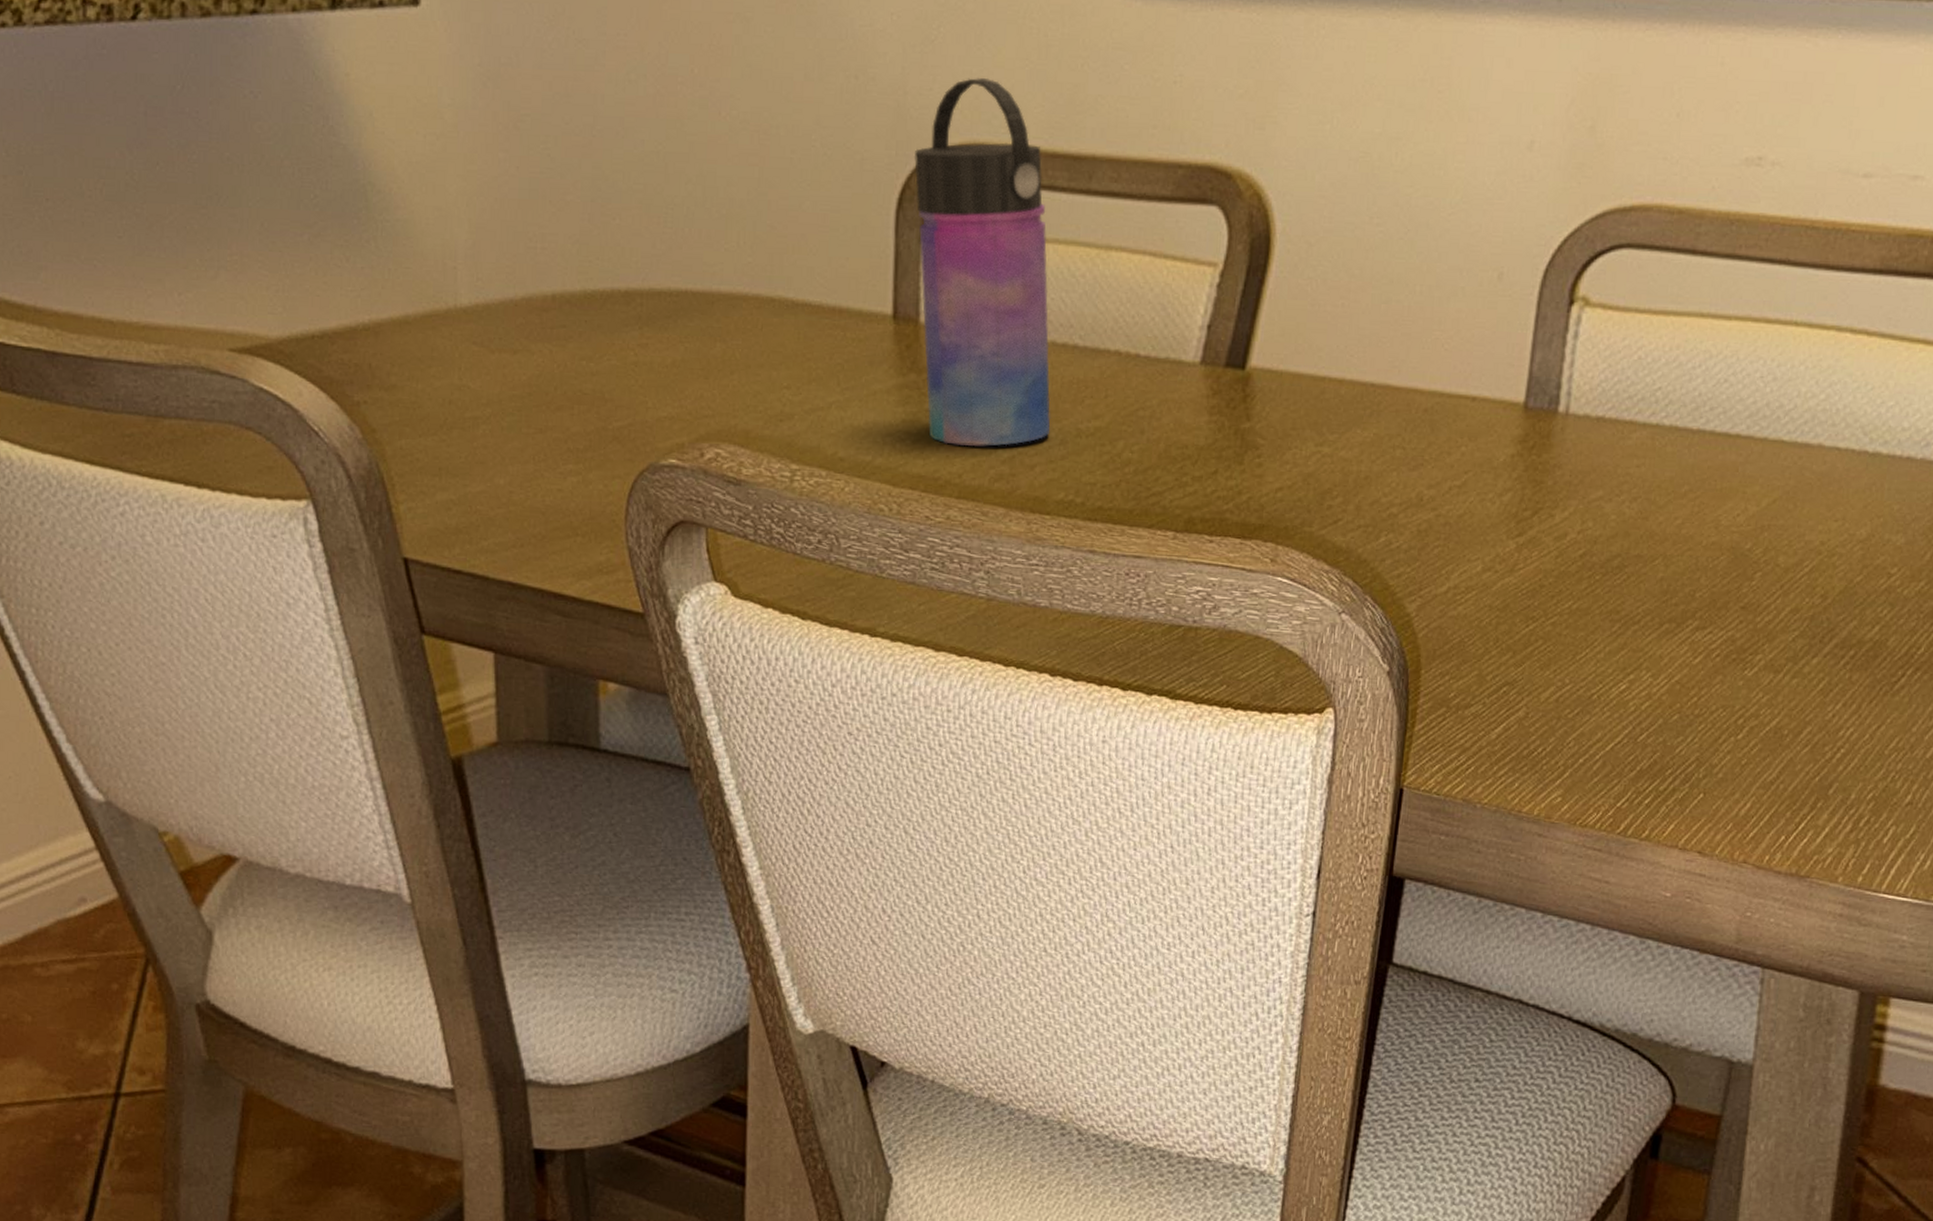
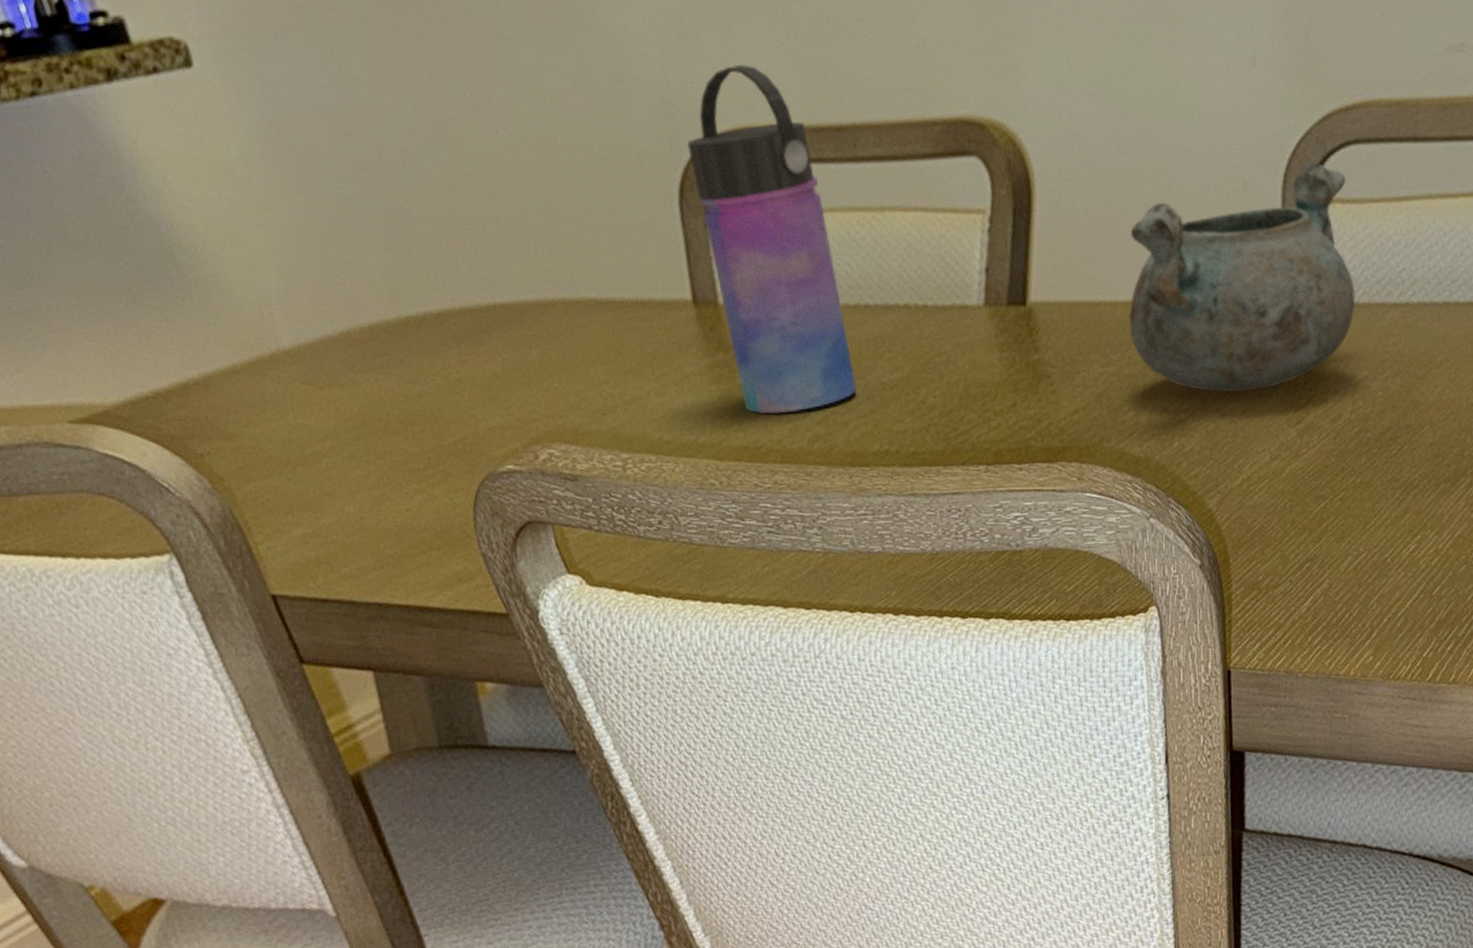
decorative bowl: none [1351,261,1612,495] -> present [1128,163,1356,393]

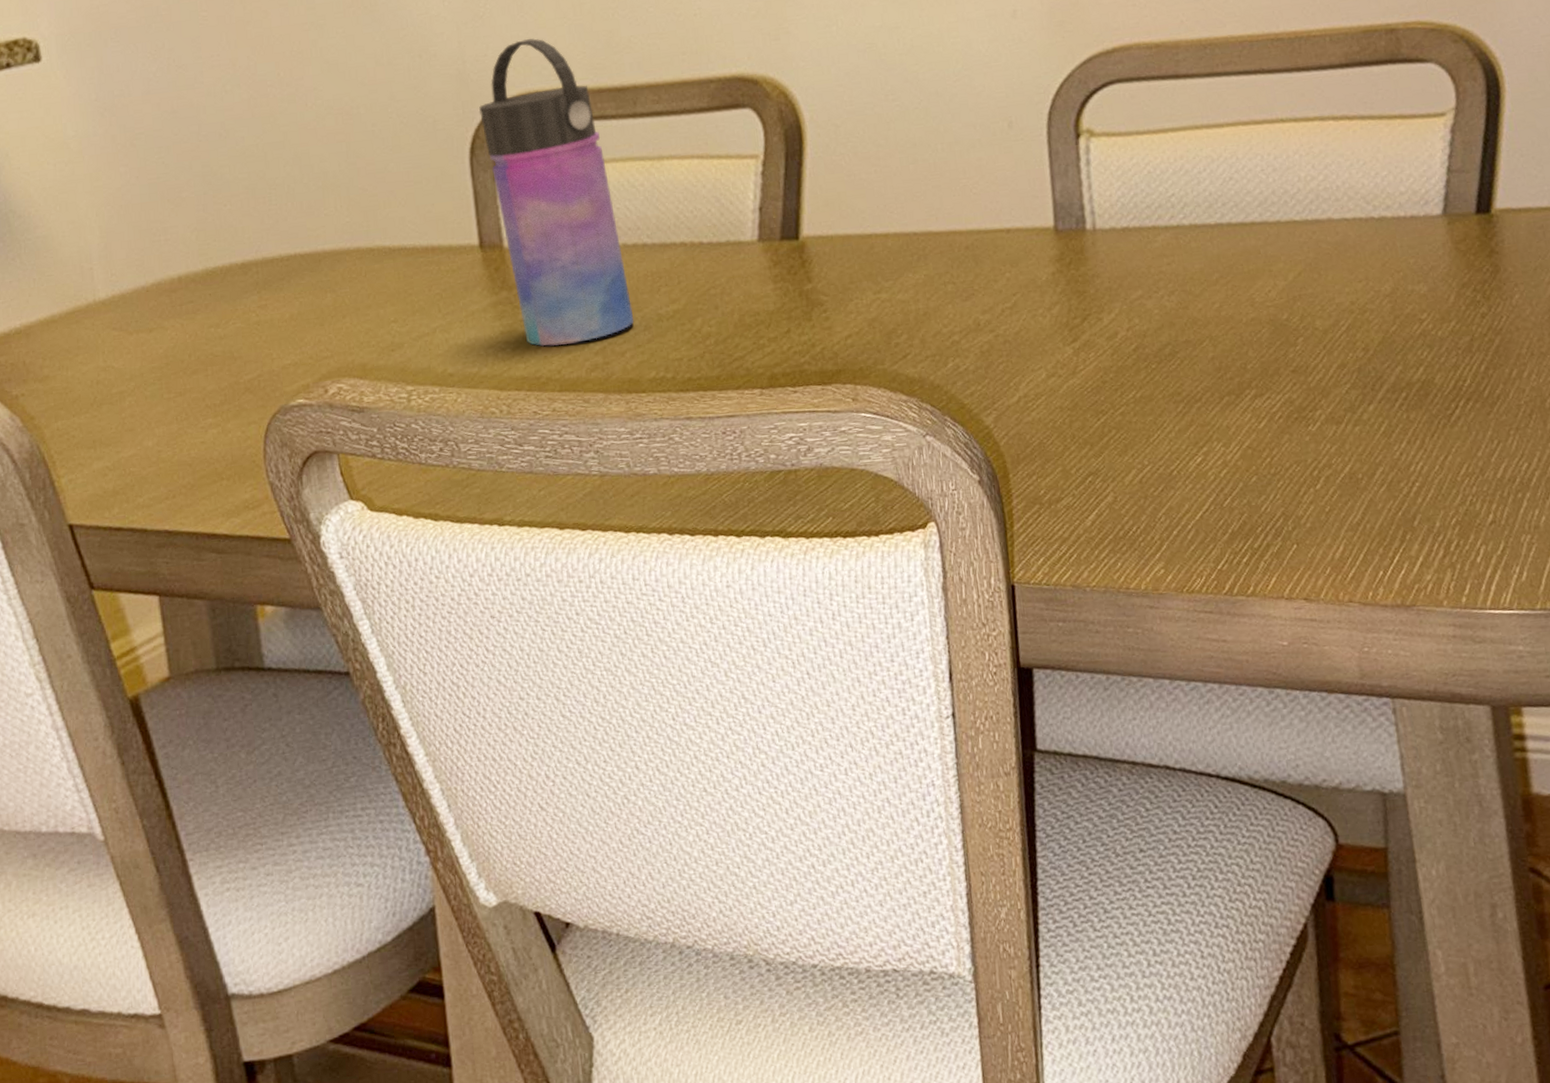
decorative bowl: present [1128,163,1356,393] -> none [899,101,1126,315]

